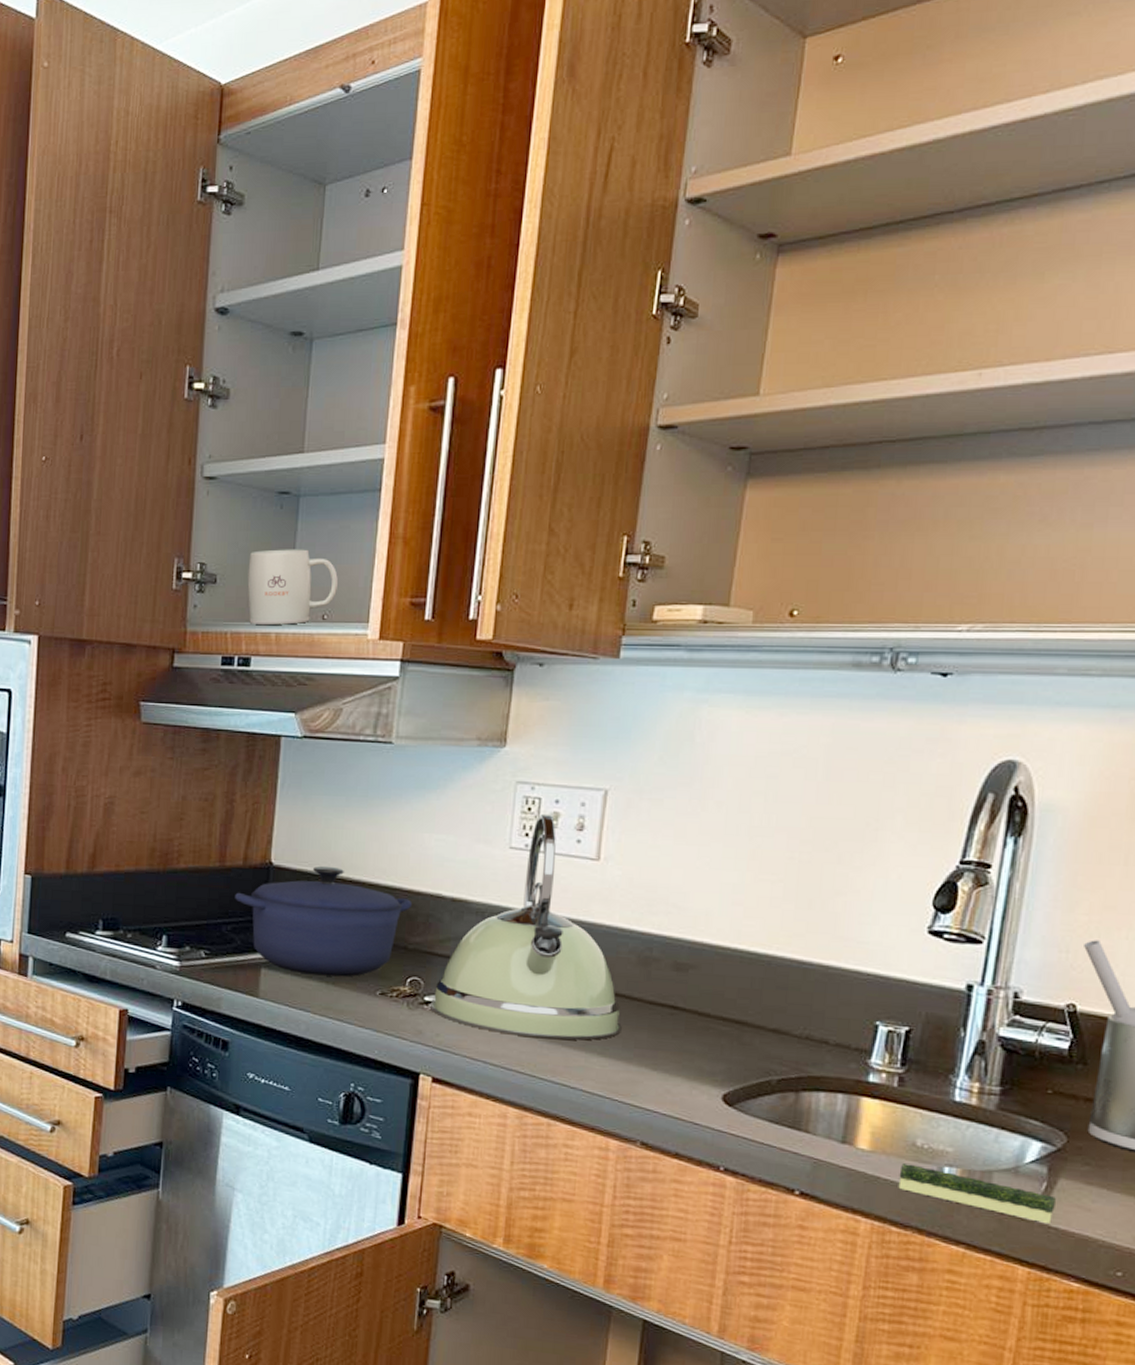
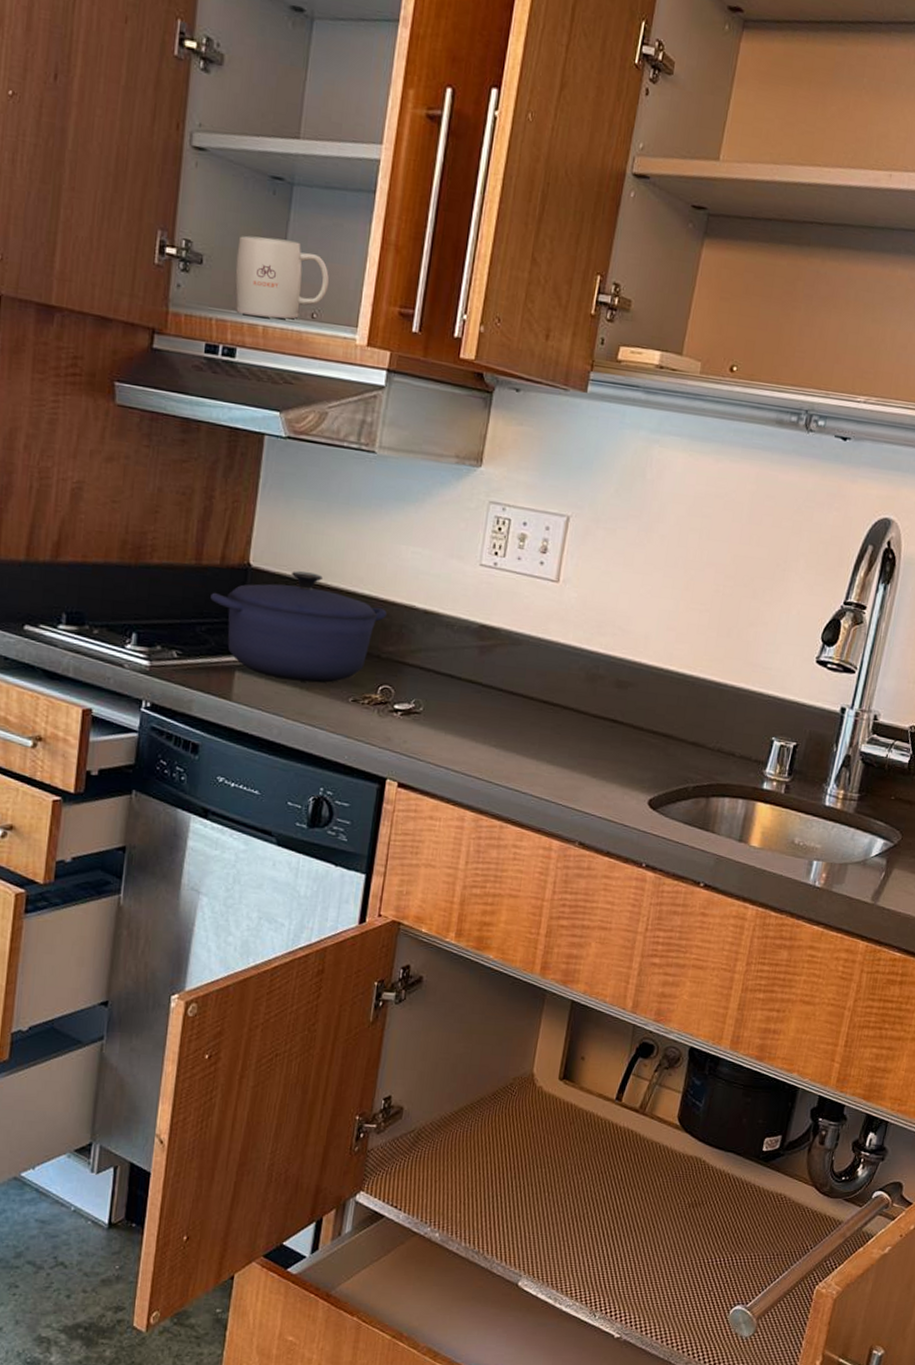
kettle: present [430,813,622,1041] -> none [399,534,569,750]
sponge: present [898,1163,1056,1223] -> none [778,858,890,905]

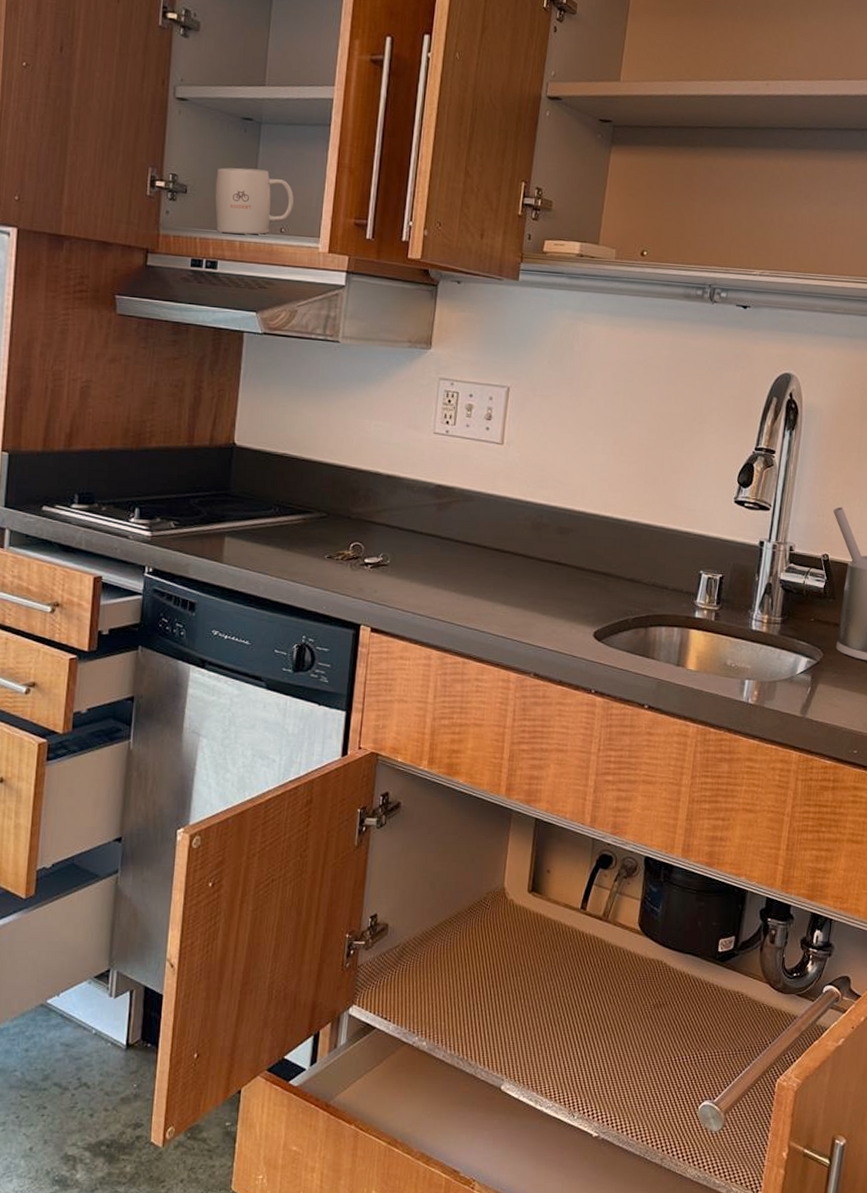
cooking pot: present [210,570,387,683] -> none [202,446,354,543]

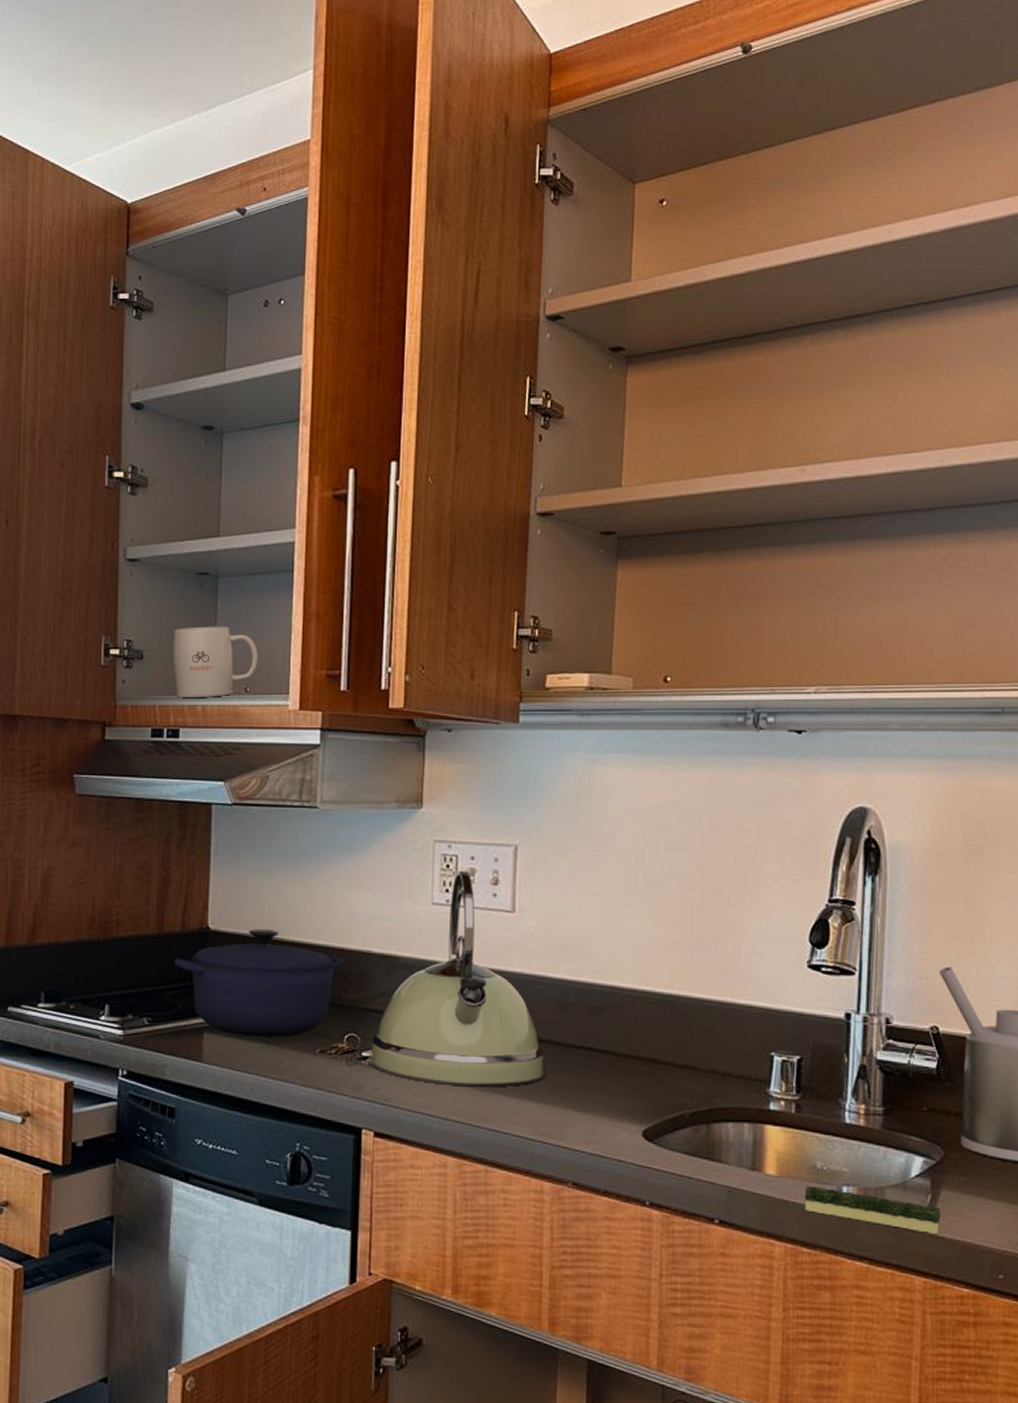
cooking pot: none [202,446,354,543] -> present [175,928,344,1037]
kettle: none [370,405,520,593] -> present [368,870,547,1087]
sponge: none [715,679,816,718] -> present [804,1186,940,1233]

